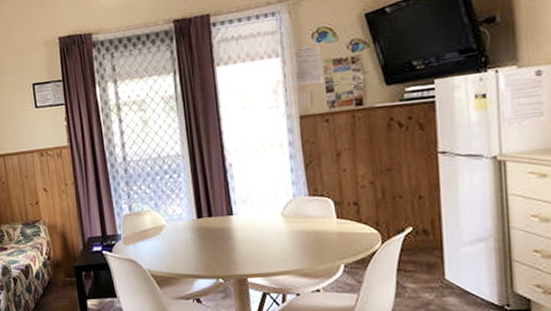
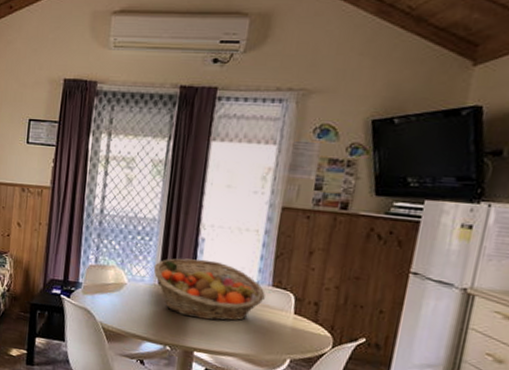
fruit basket: none [188,183,304,245] -> present [153,258,265,321]

